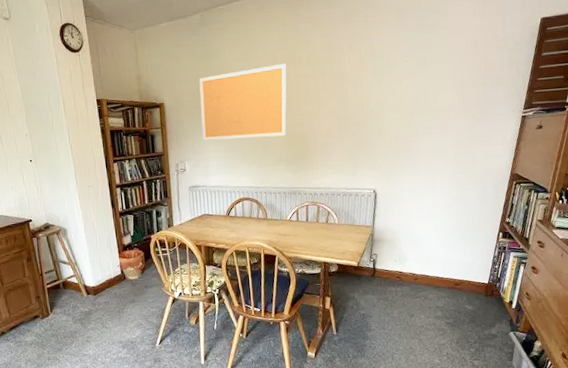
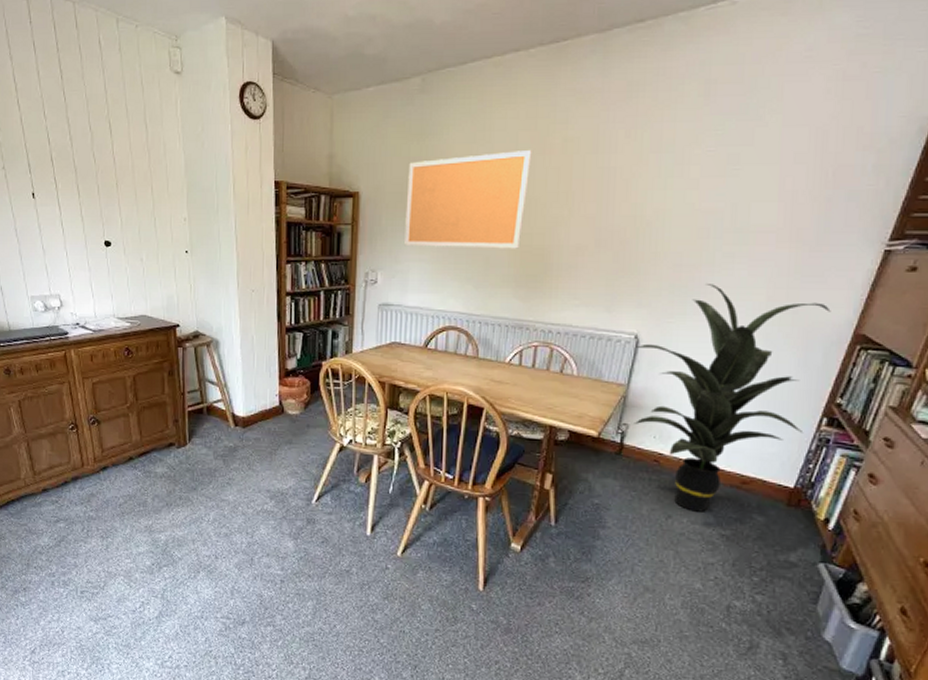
indoor plant: none [375,149,495,310] -> present [634,284,831,512]

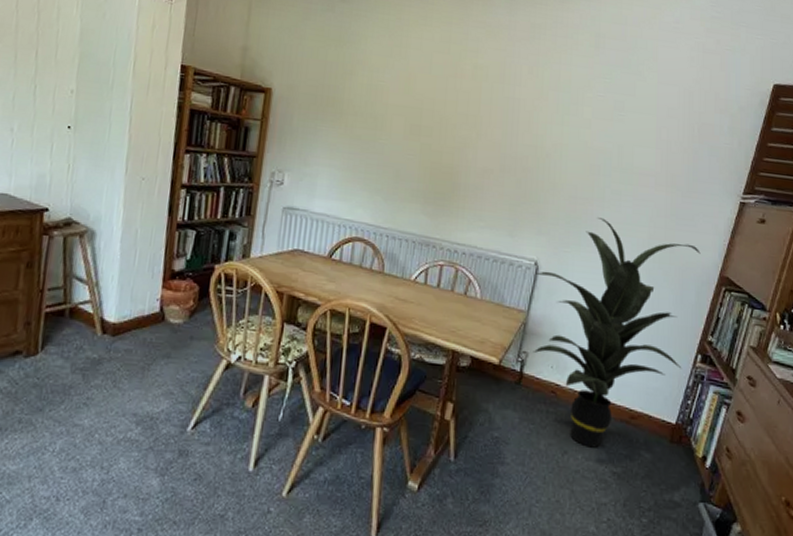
bulletin board: present [405,149,532,249] -> none [315,66,445,165]

